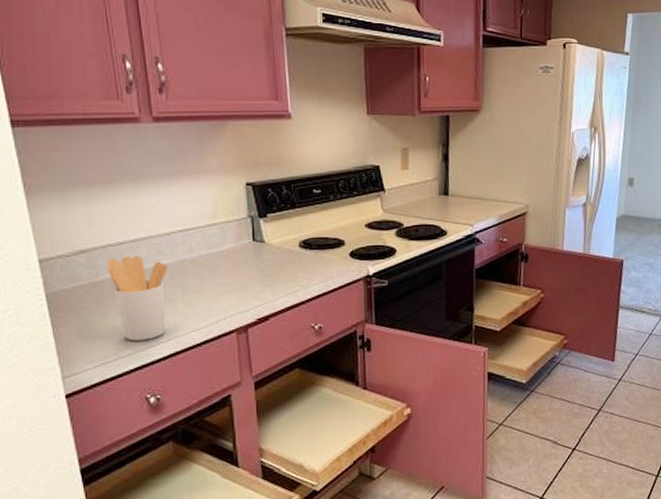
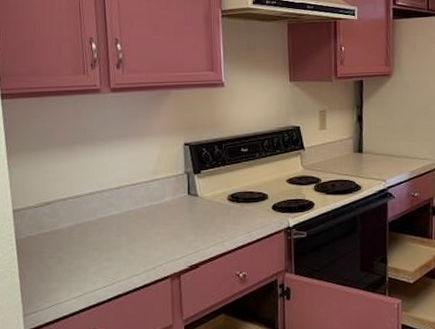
utensil holder: present [106,255,168,341] -> none [66,207,116,284]

